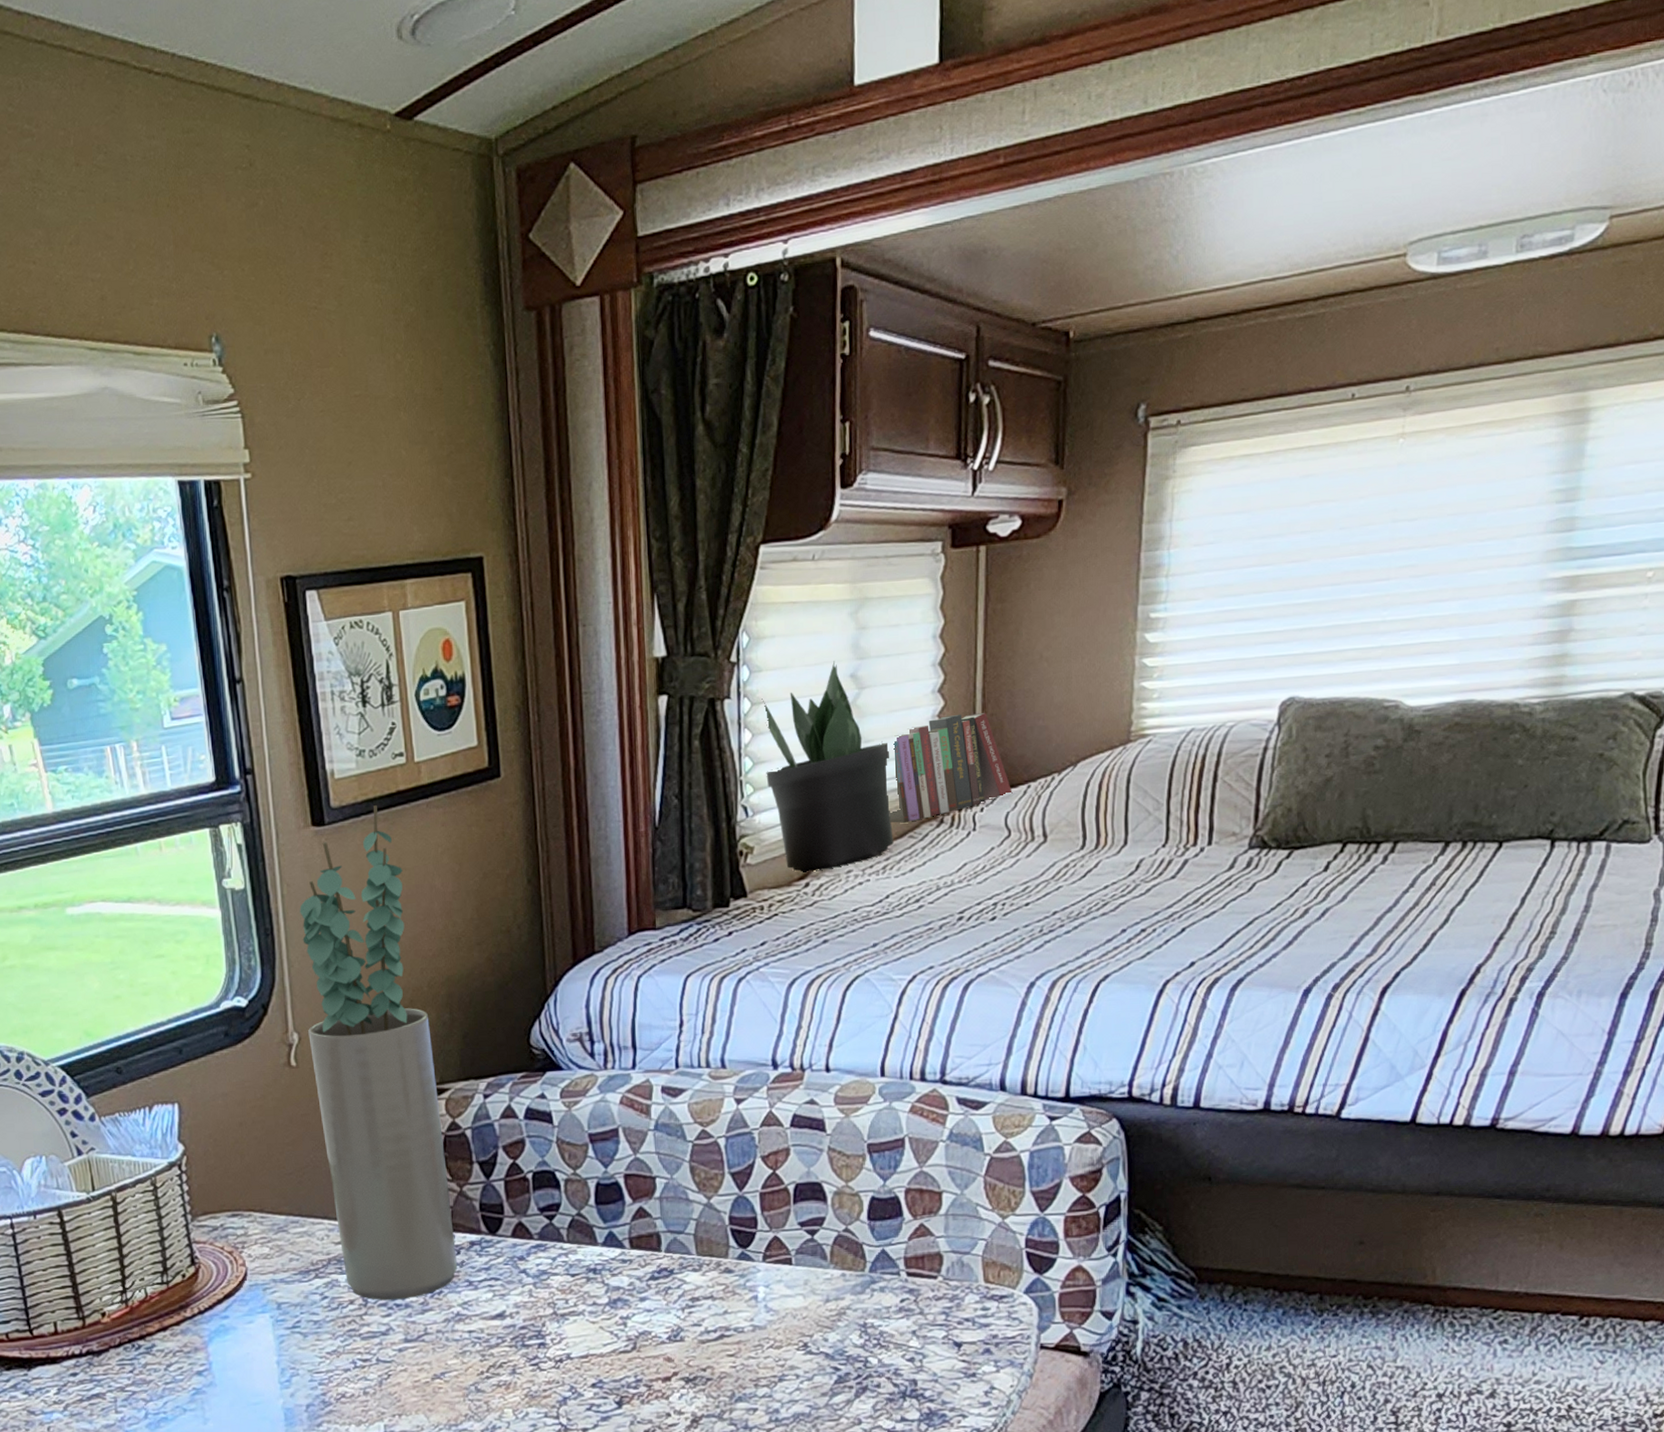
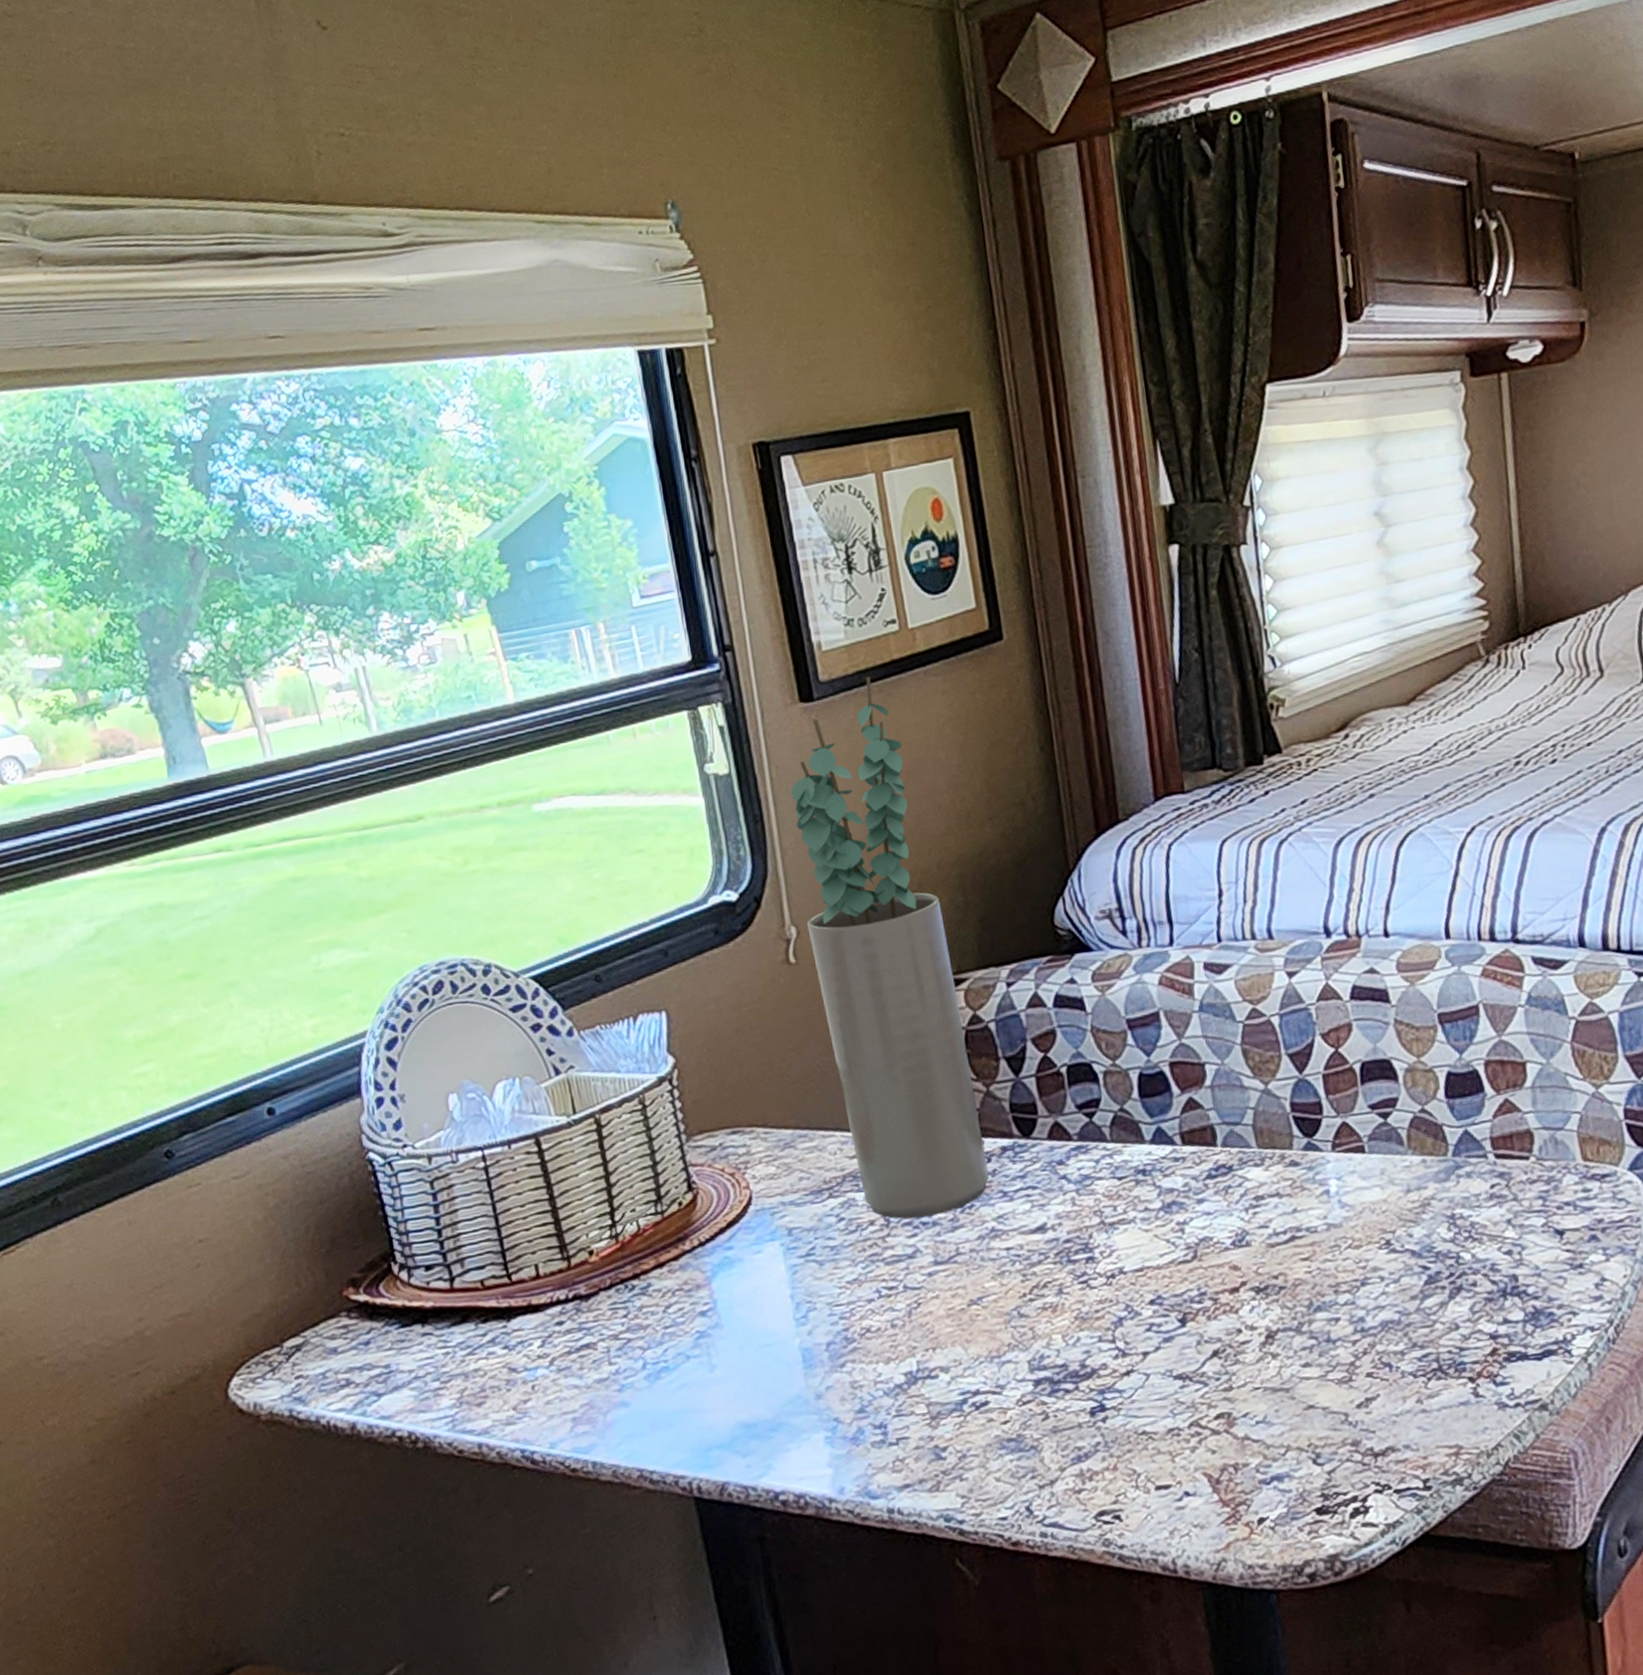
planter: present [762,661,894,873] -> none [1281,499,1437,723]
books: present [879,713,1013,824] -> none [1412,545,1562,666]

